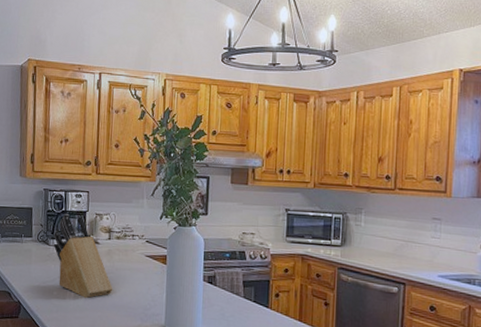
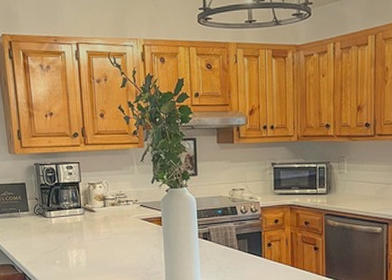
knife block: present [53,213,113,299] -> none [50,185,113,264]

